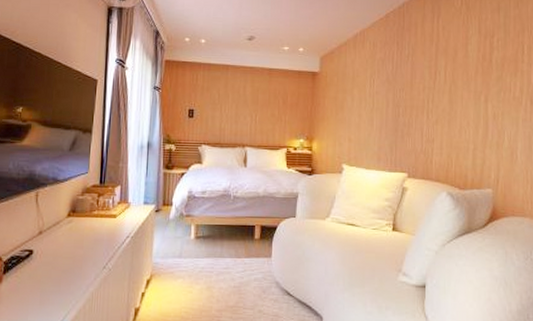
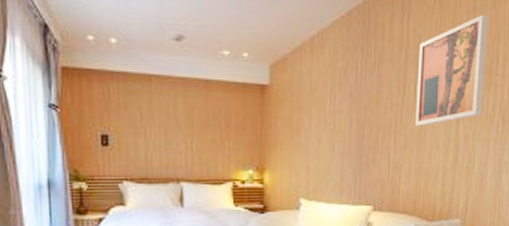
wall art: none [446,13,512,107] -> present [415,15,488,127]

